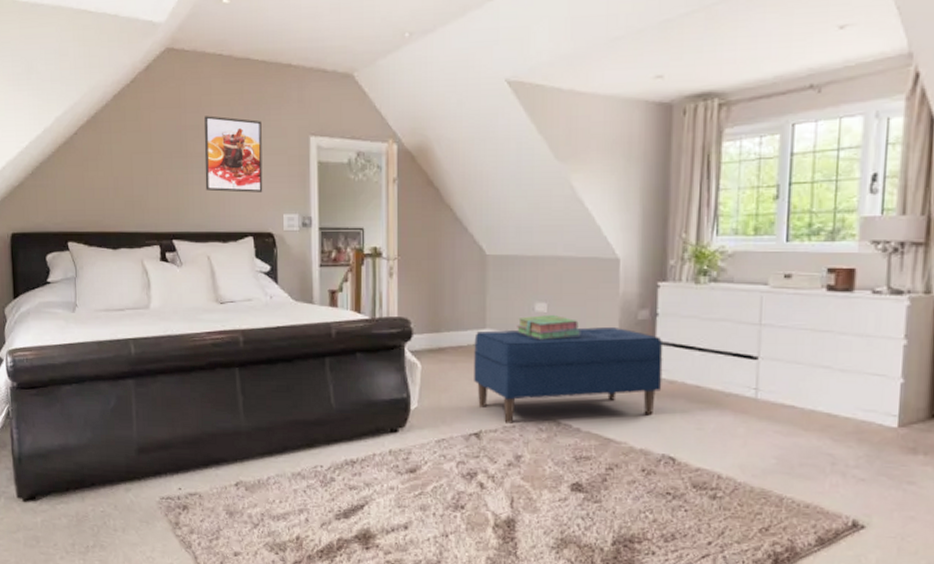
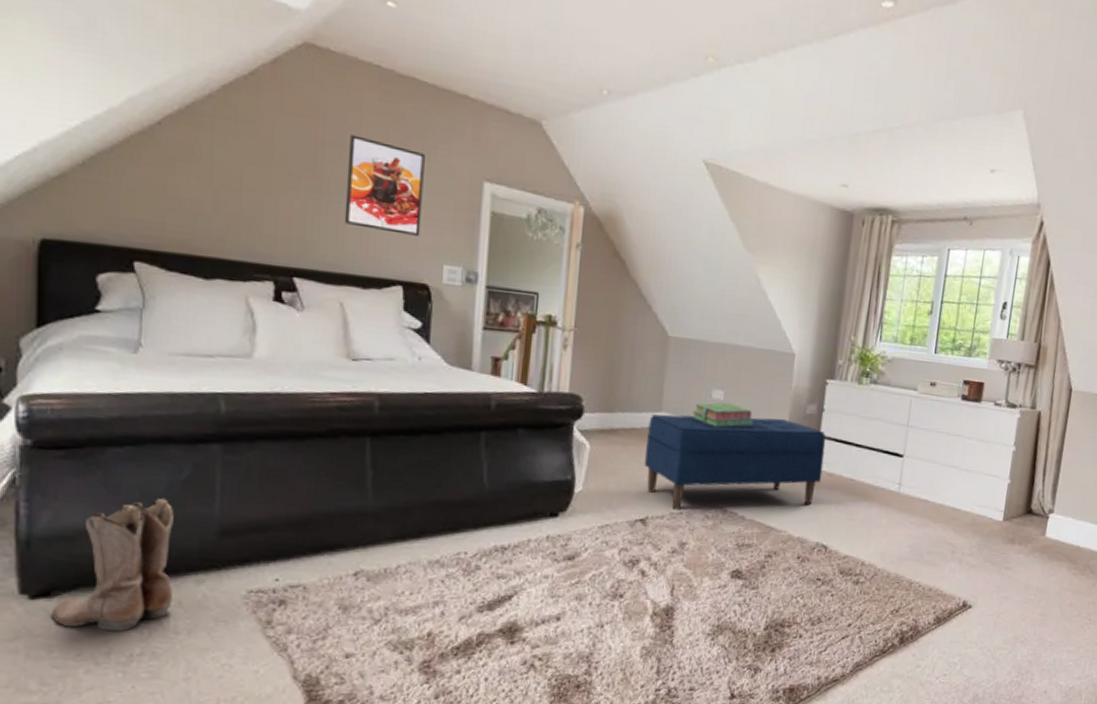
boots: none [37,423,111,528] -> present [52,497,175,632]

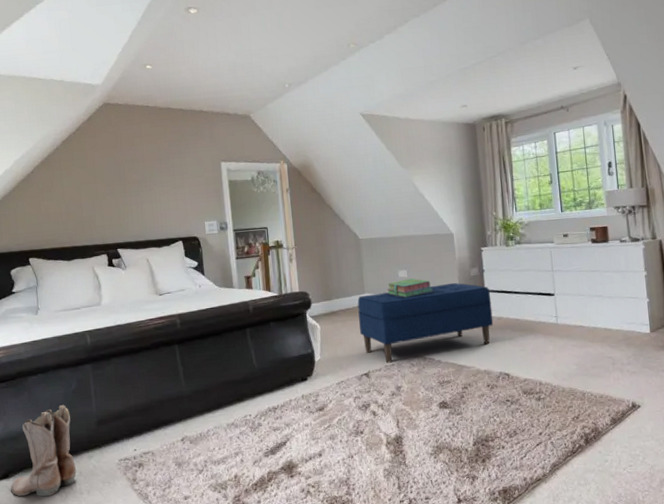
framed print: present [344,134,425,236] -> none [137,152,188,209]

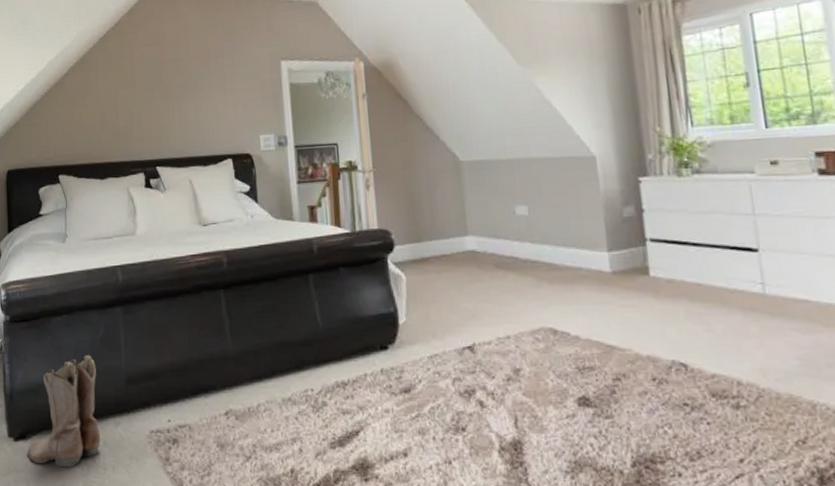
bench: present [357,282,494,363] -> none [457,225,661,334]
stack of books: present [387,278,433,298] -> none [499,218,567,244]

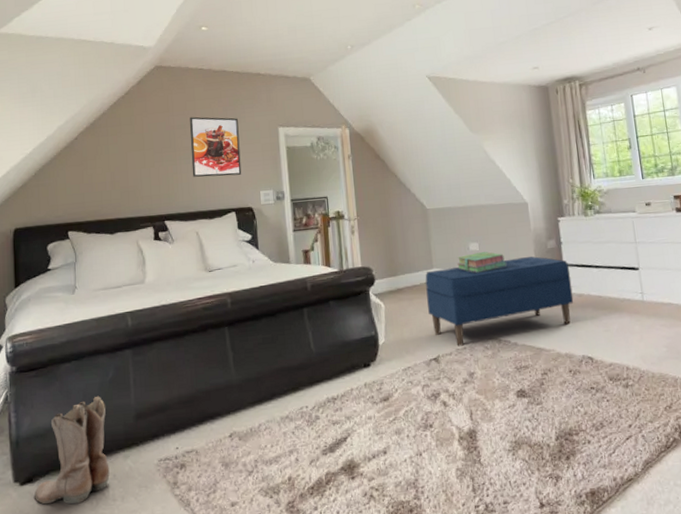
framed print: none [182,49,239,118] -> present [189,116,242,177]
bench: none [457,225,661,334] -> present [425,256,574,346]
stack of books: none [499,218,567,244] -> present [457,252,507,273]

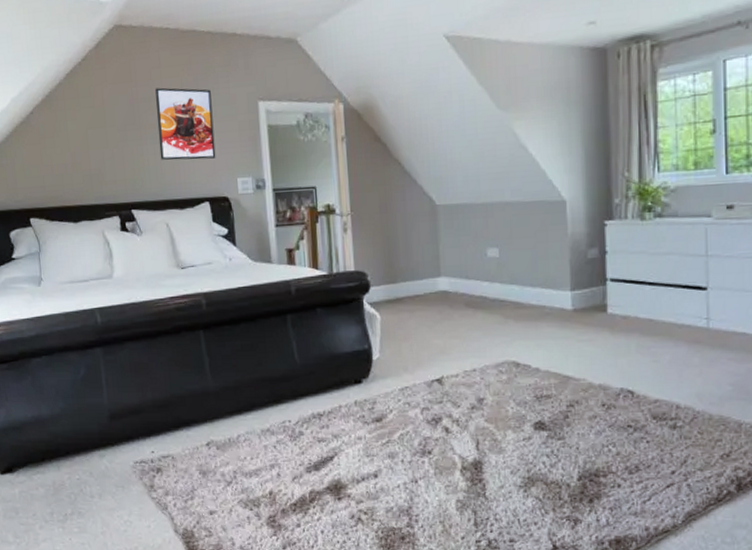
boots: present [34,395,110,505] -> none [14,393,86,497]
bench: present [425,256,574,346] -> none [430,266,616,368]
stack of books: present [457,252,507,273] -> none [471,259,534,284]

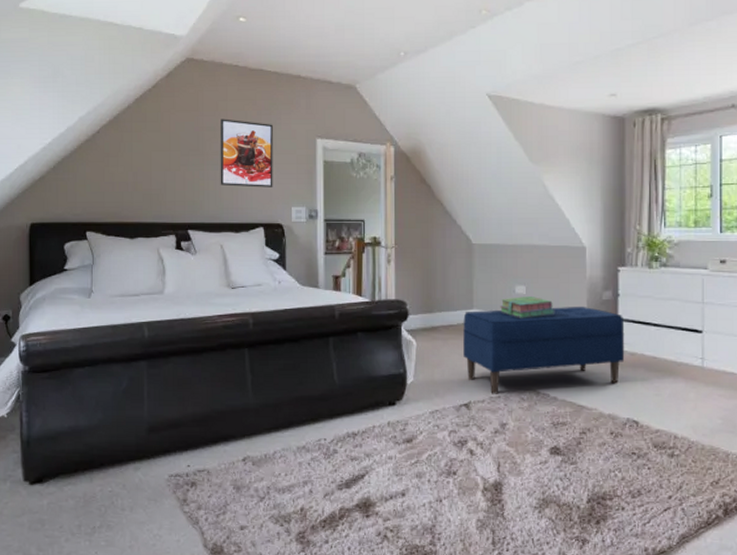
bench: none [430,266,616,368] -> present [463,306,625,394]
stack of books: none [471,259,534,284] -> present [500,297,555,318]

